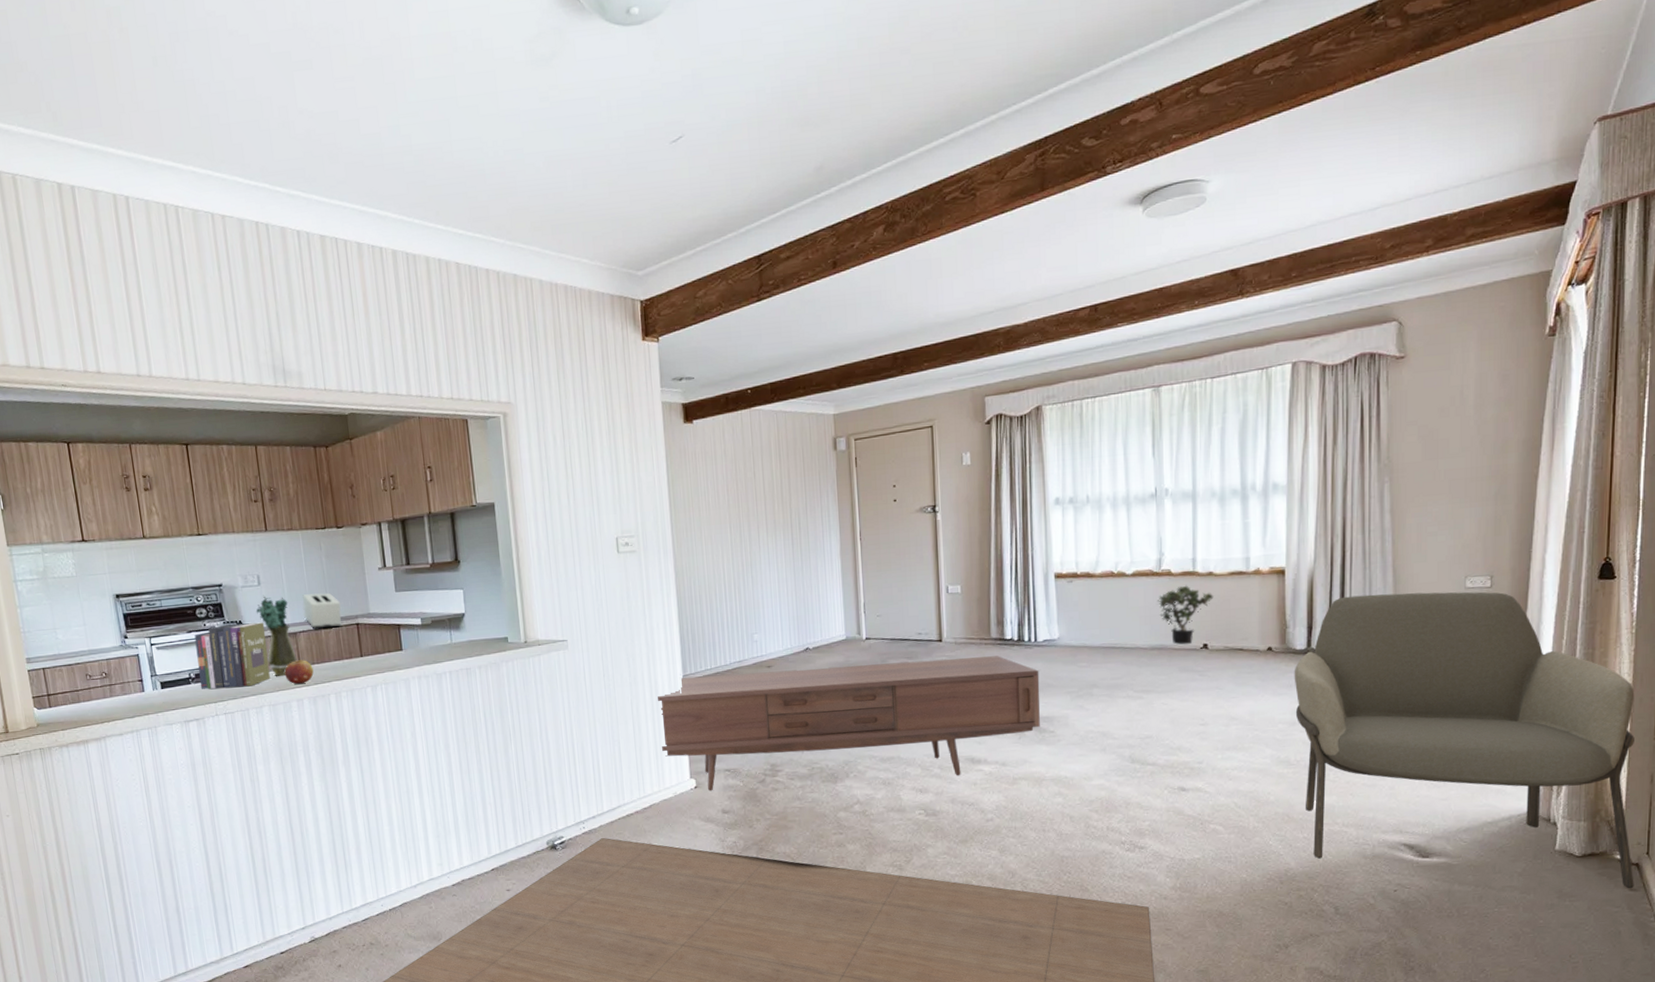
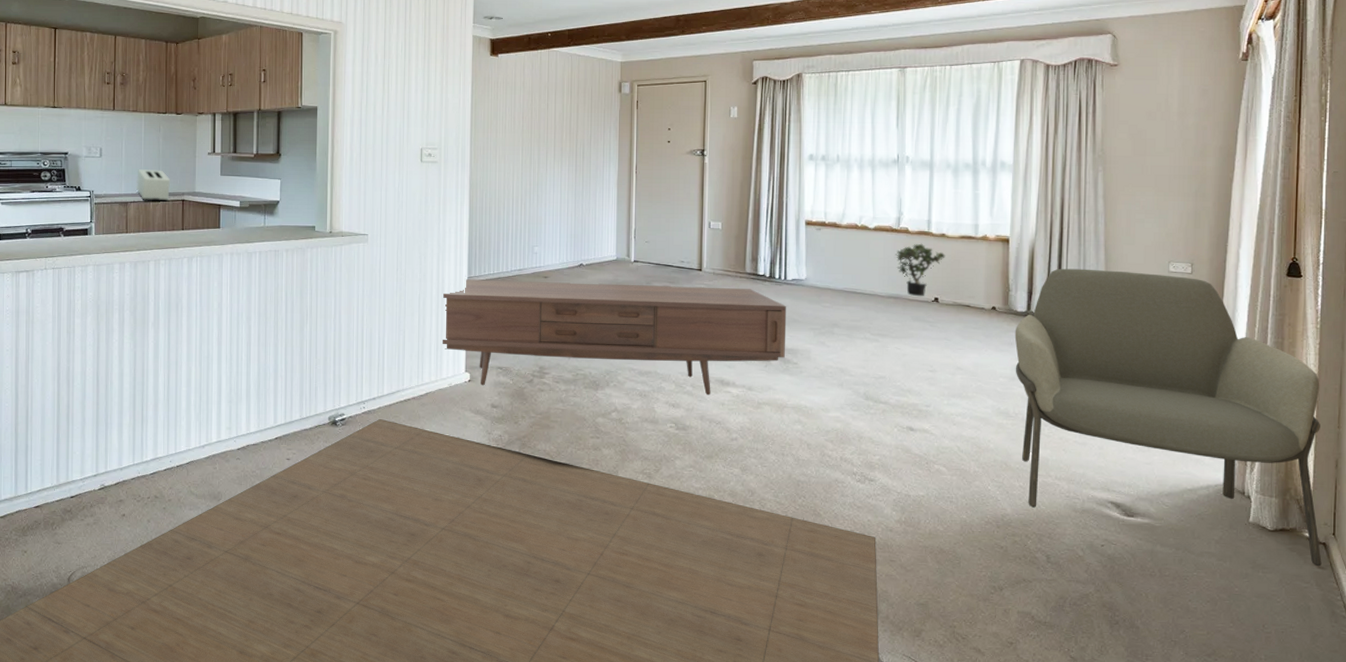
books: present [194,622,270,689] -> none [35,188,100,246]
vase: present [256,595,297,676] -> none [94,166,125,240]
fruit: present [284,660,314,685] -> none [112,227,138,249]

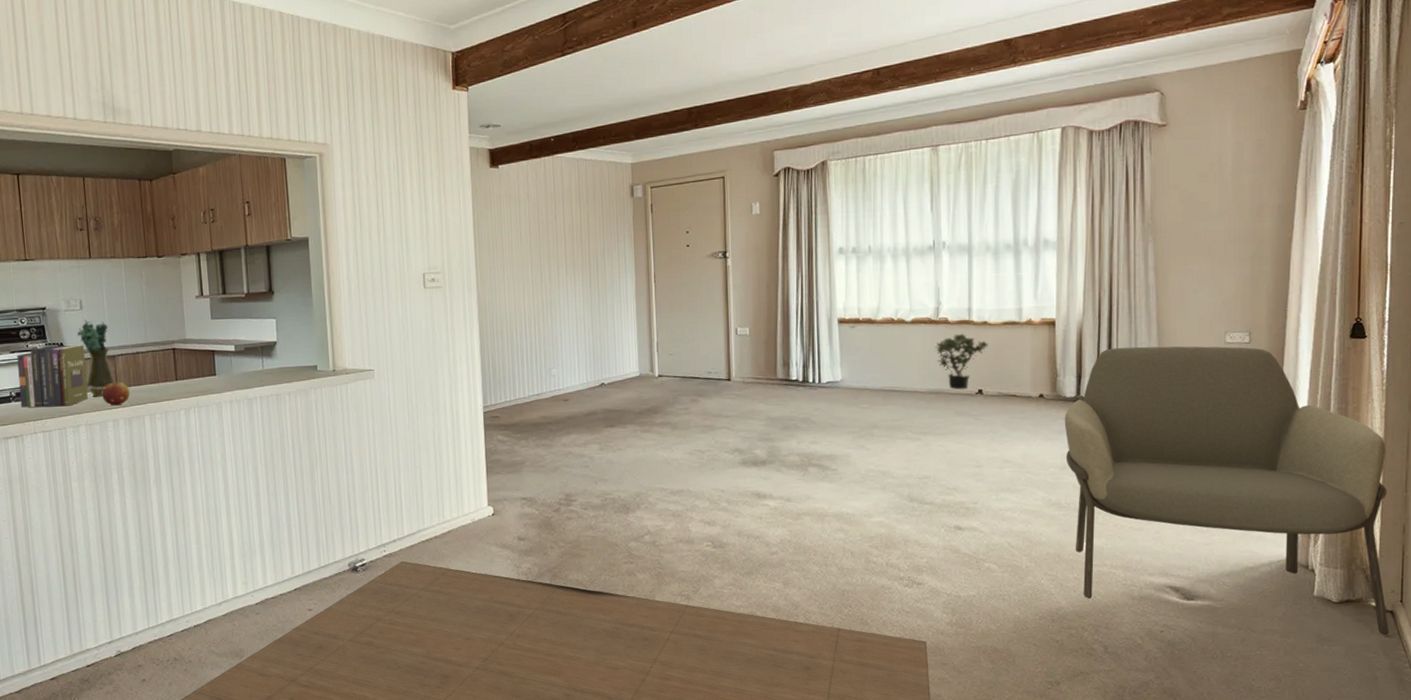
books: none [35,188,100,246] -> present [17,345,88,408]
vase: none [94,166,125,240] -> present [77,319,114,397]
fruit: none [112,227,138,249] -> present [102,382,130,406]
toaster: present [136,169,171,202] -> none [121,318,159,353]
tv stand: present [443,279,787,396] -> none [459,395,824,519]

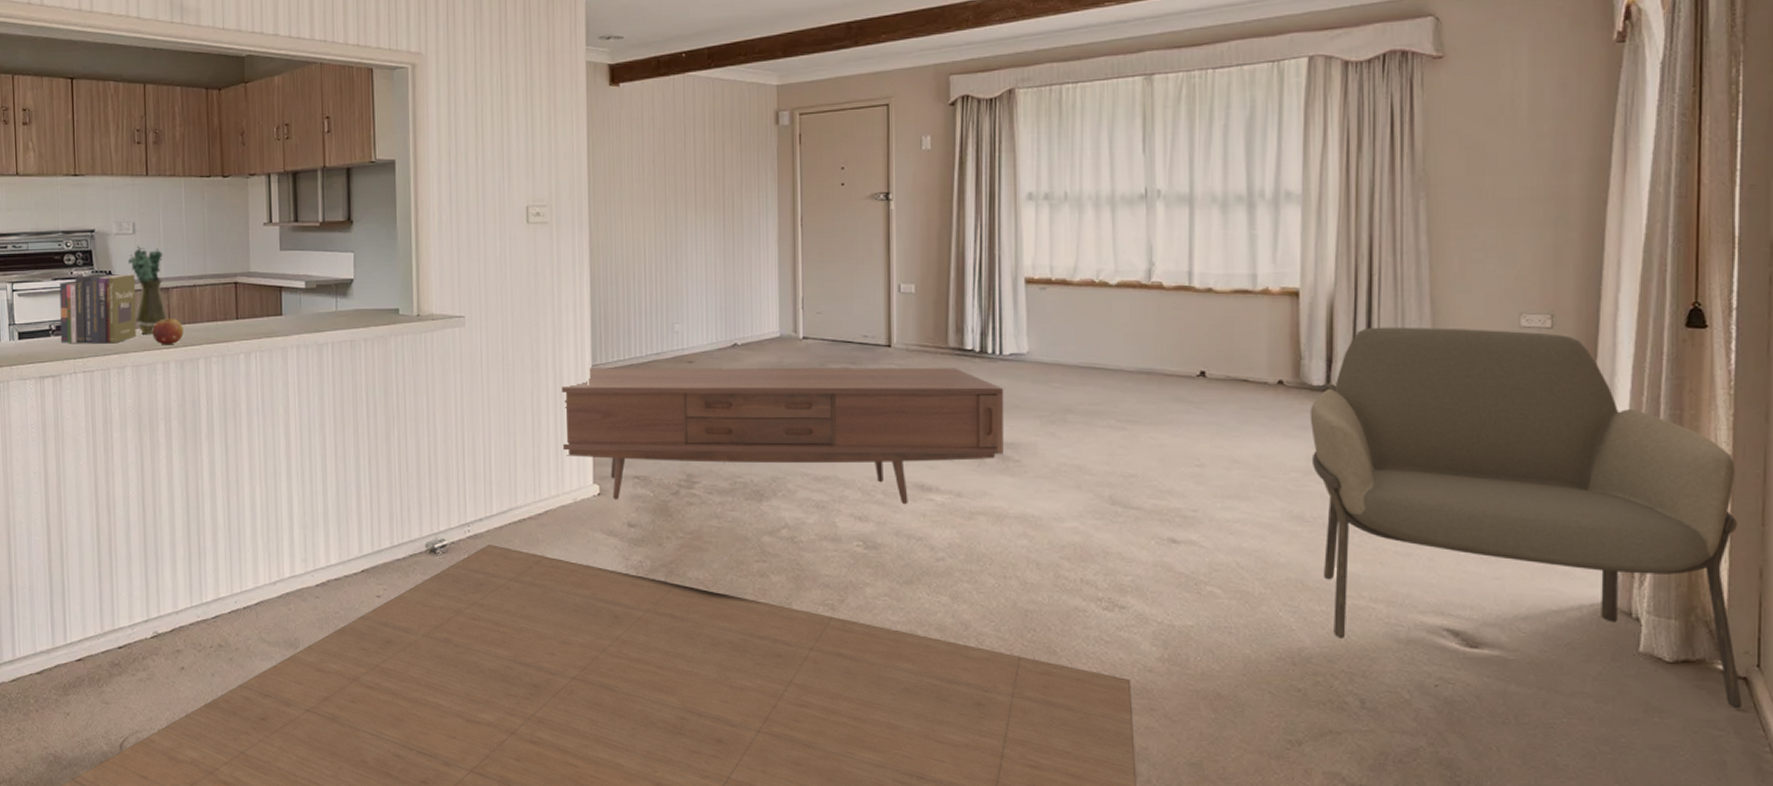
tv stand: none [459,395,824,519] -> present [562,367,1005,505]
potted plant: present [935,333,988,390] -> none [1146,301,1213,371]

